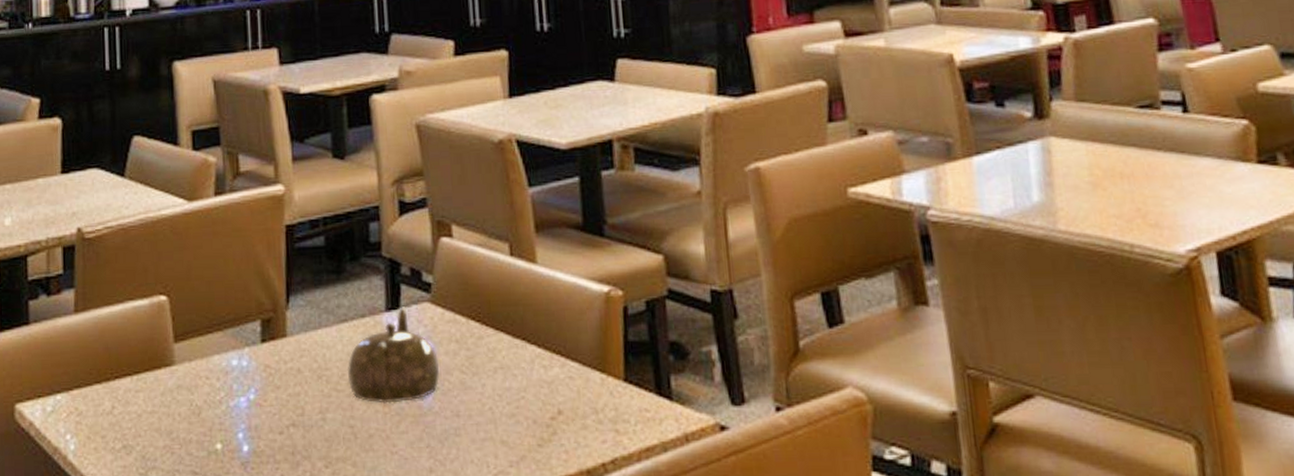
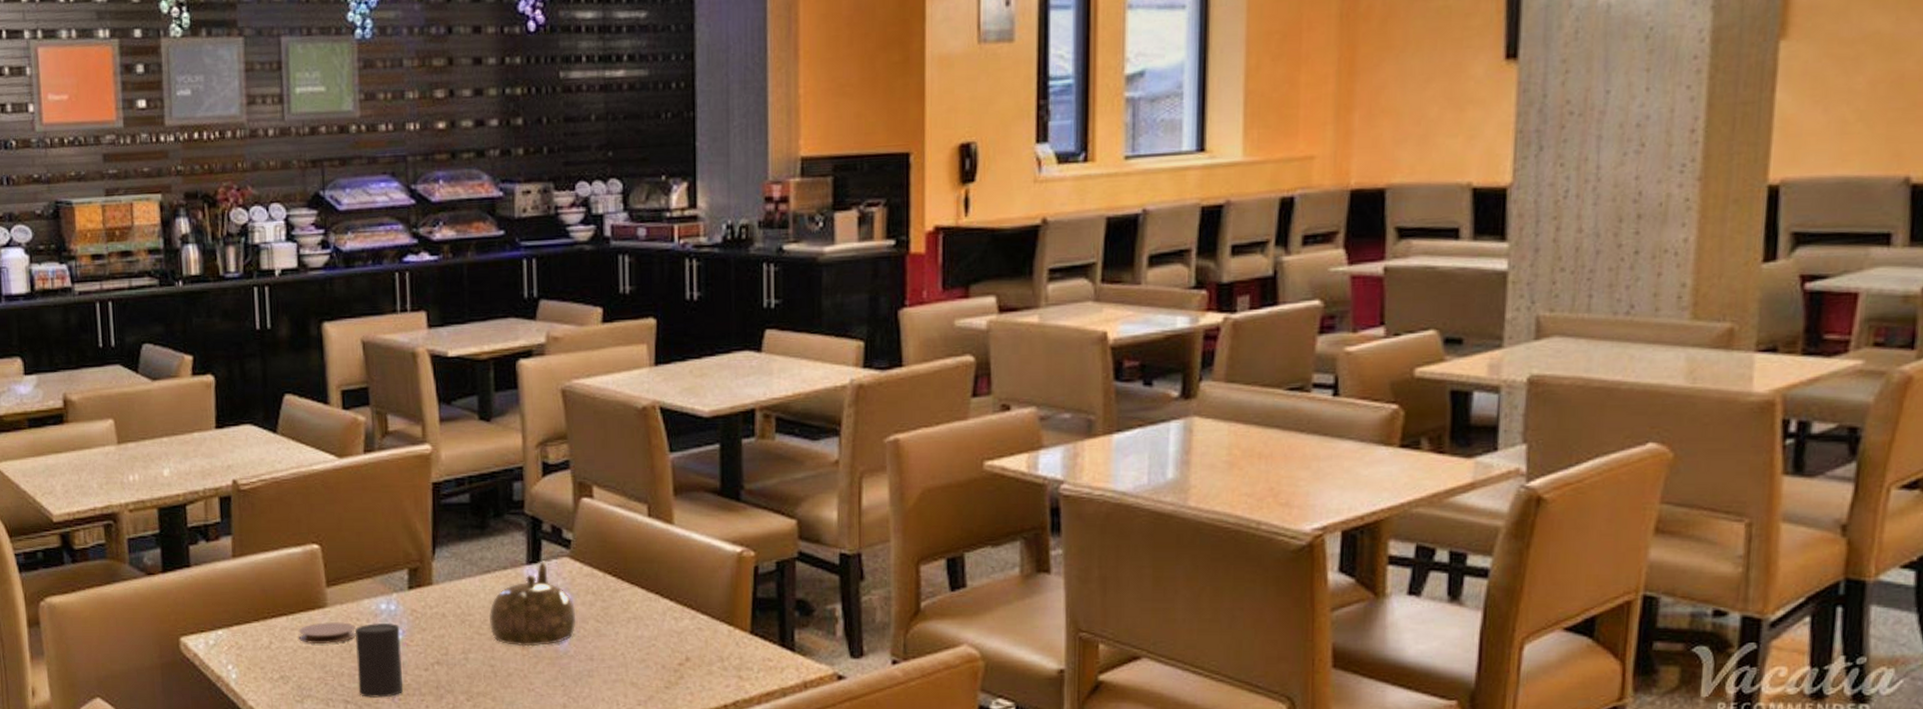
coaster: none [143,381,205,408] -> present [298,621,356,645]
cup: none [204,380,255,467] -> present [355,622,403,698]

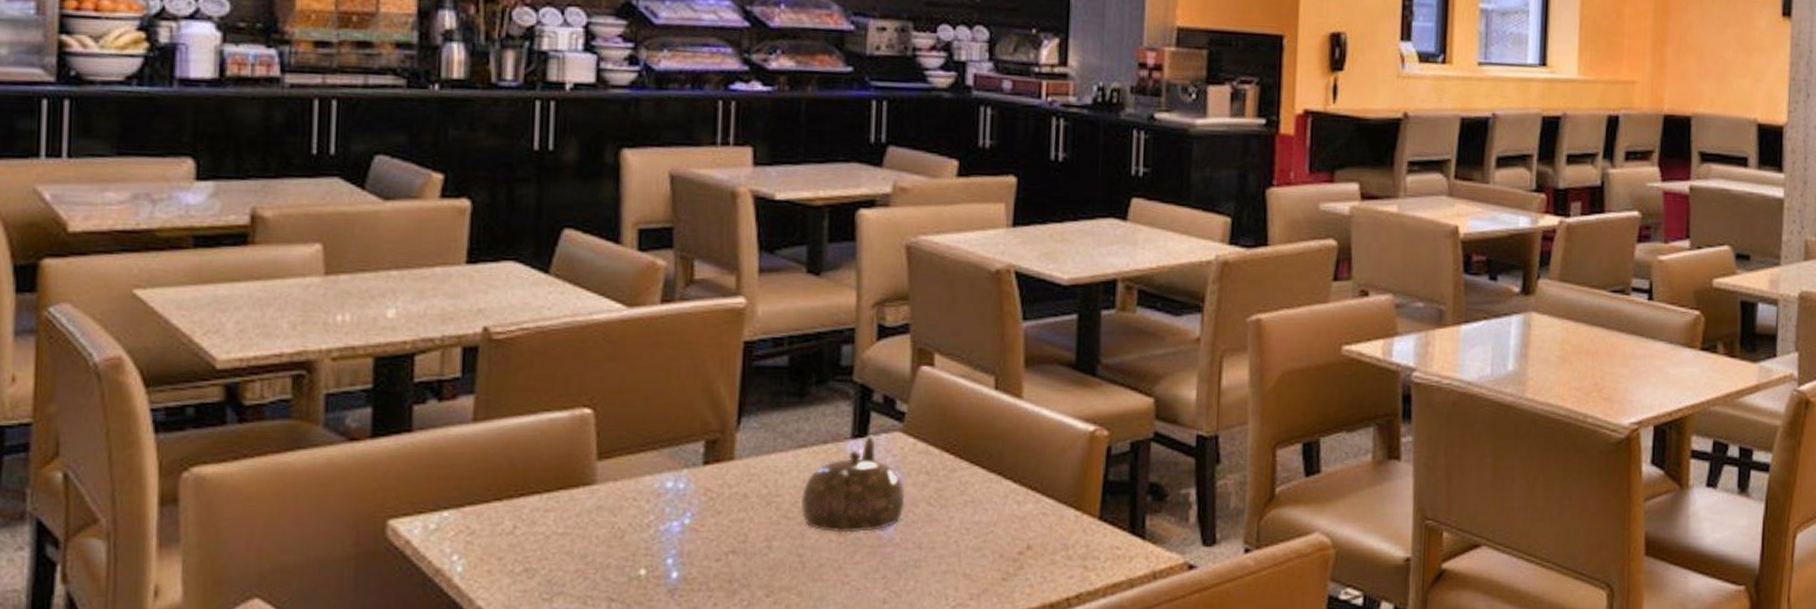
coaster: present [298,621,356,645] -> none [553,501,631,530]
cup: present [355,622,403,698] -> none [628,504,689,594]

